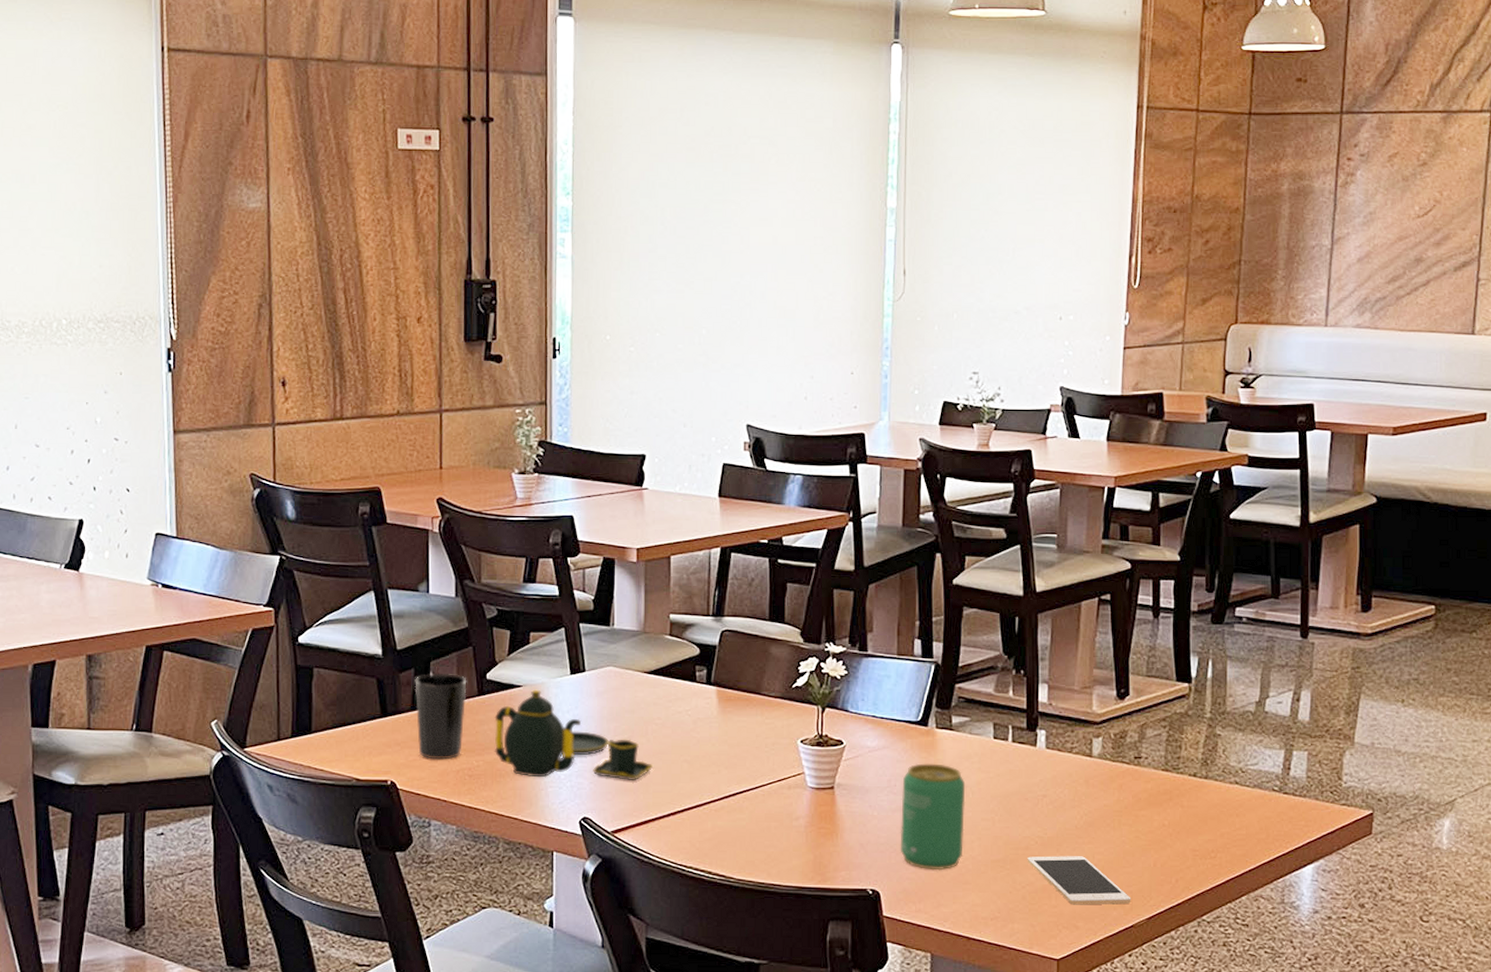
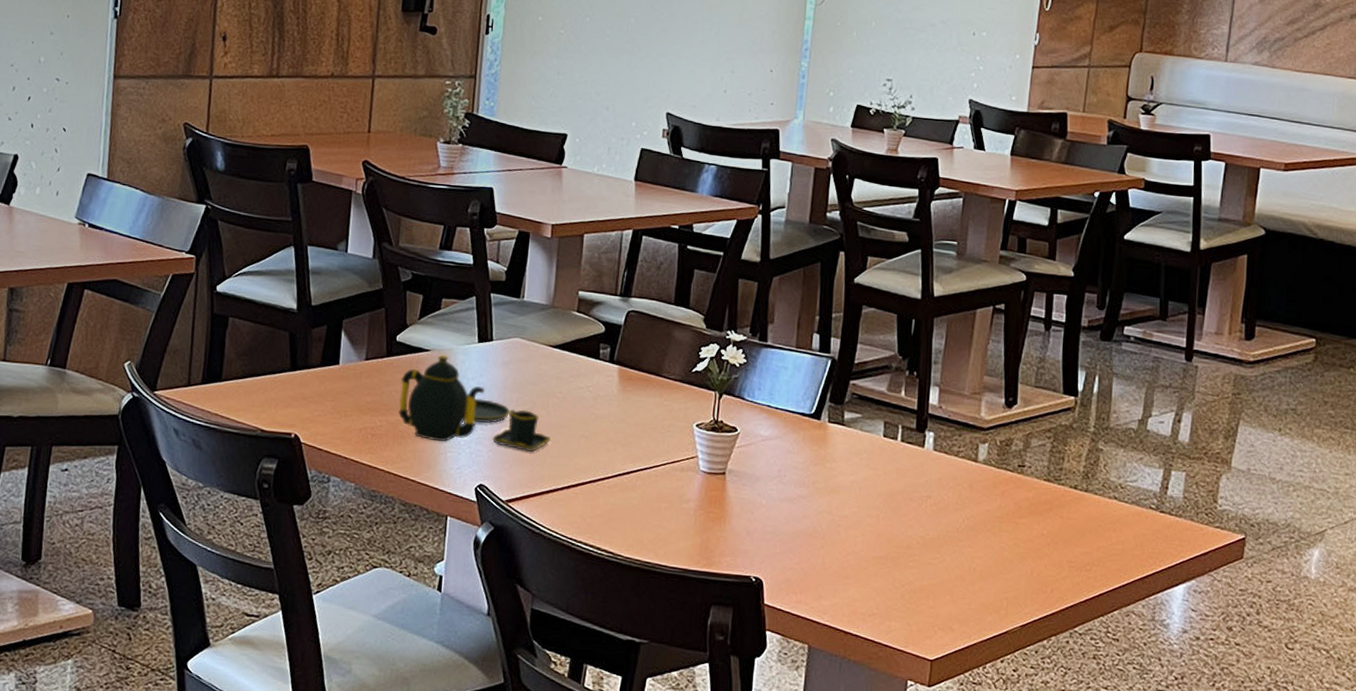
cup: present [415,672,467,760] -> none [324,331,377,417]
beverage can: present [900,763,966,871] -> none [785,455,853,563]
cell phone: present [1027,856,1131,905] -> none [908,556,1007,611]

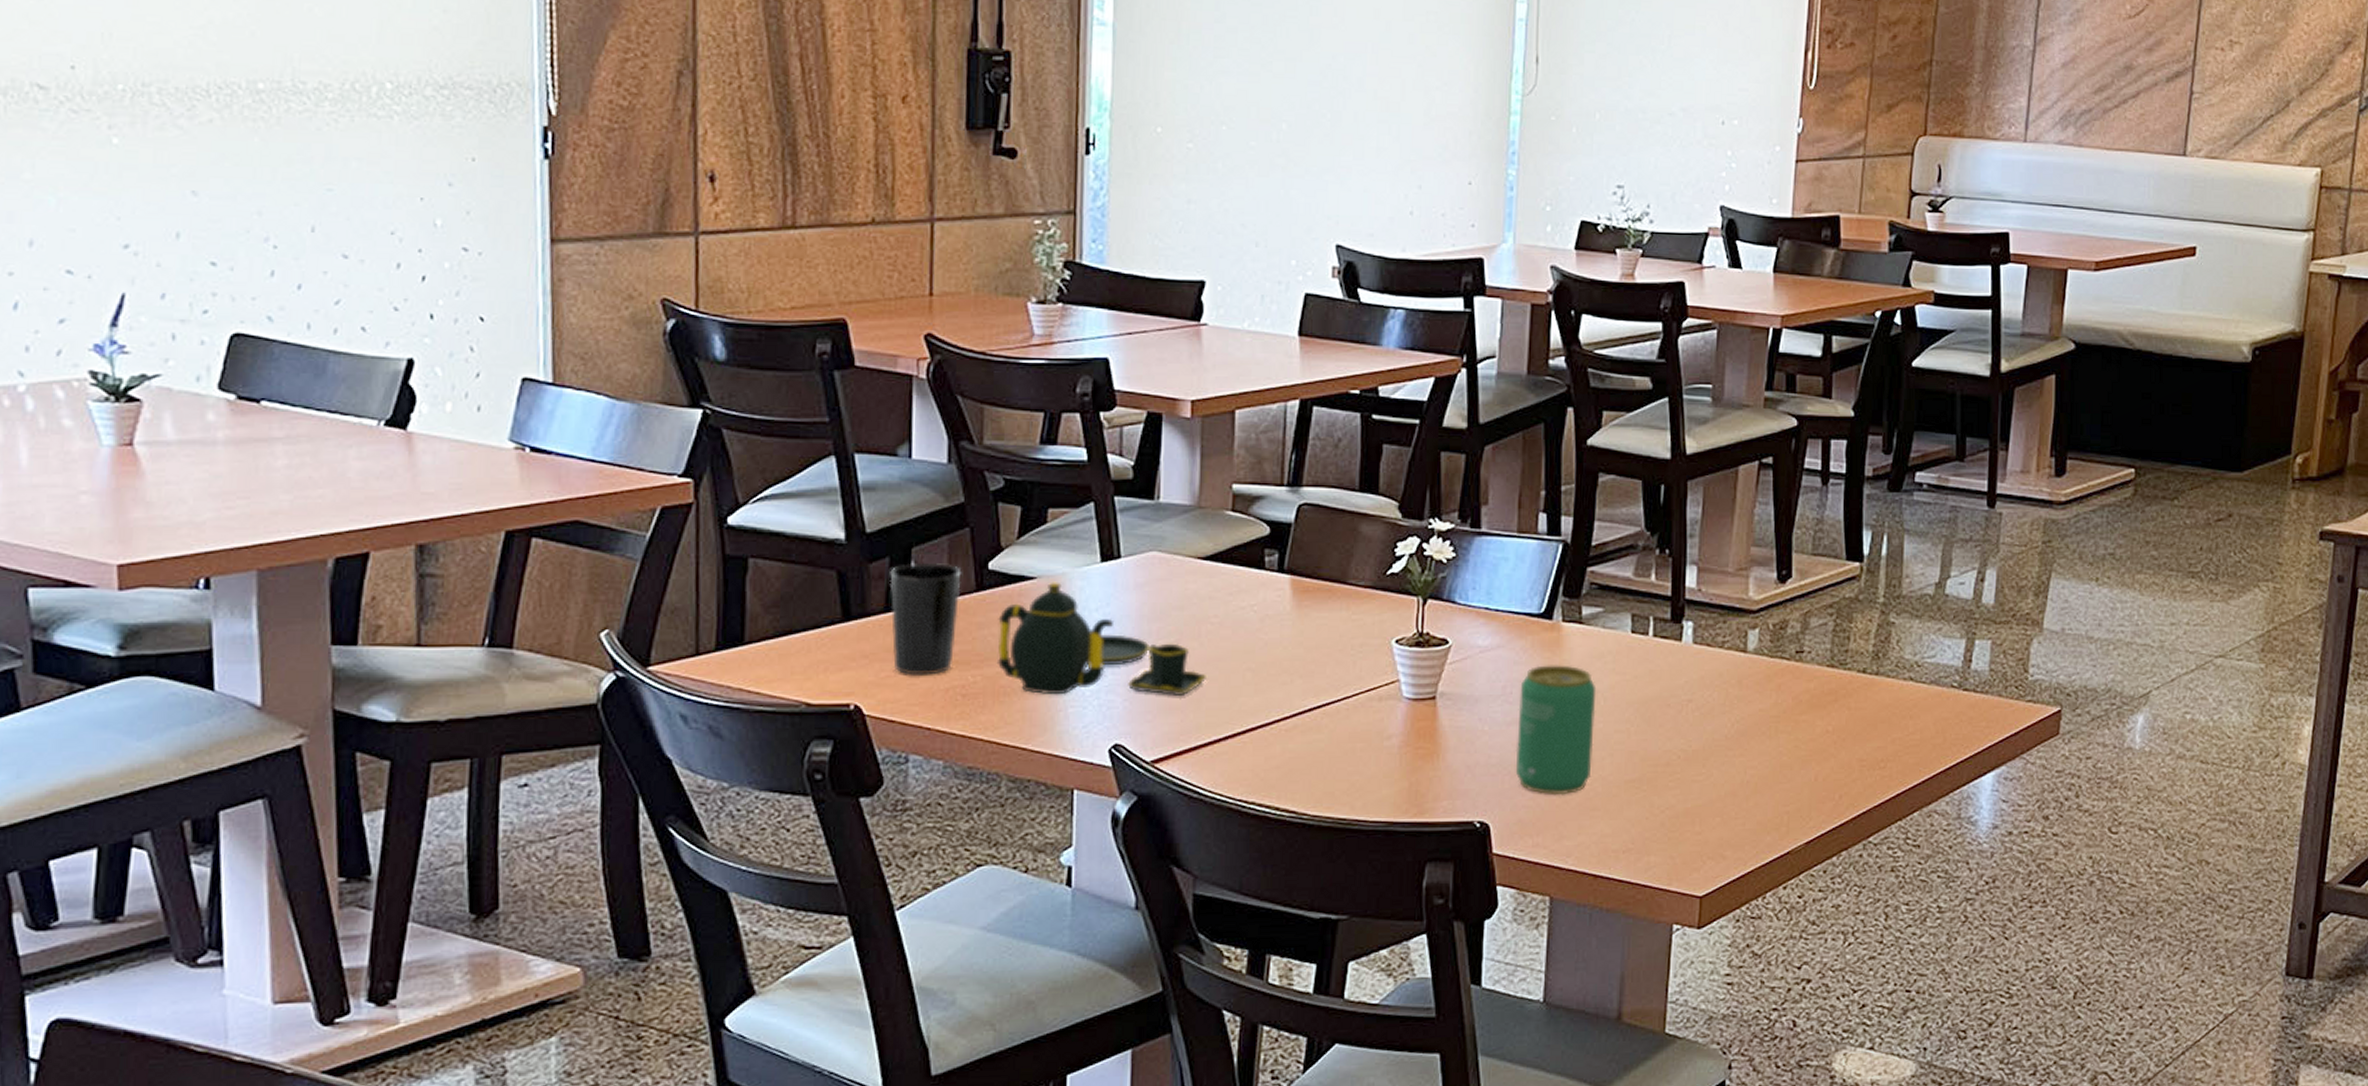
cup: none [324,331,377,417] -> present [889,562,962,675]
beverage can: none [785,455,853,563] -> present [1515,665,1597,796]

